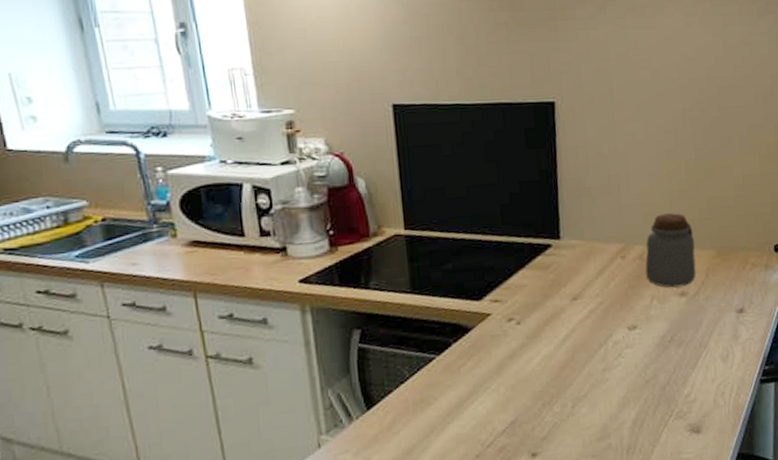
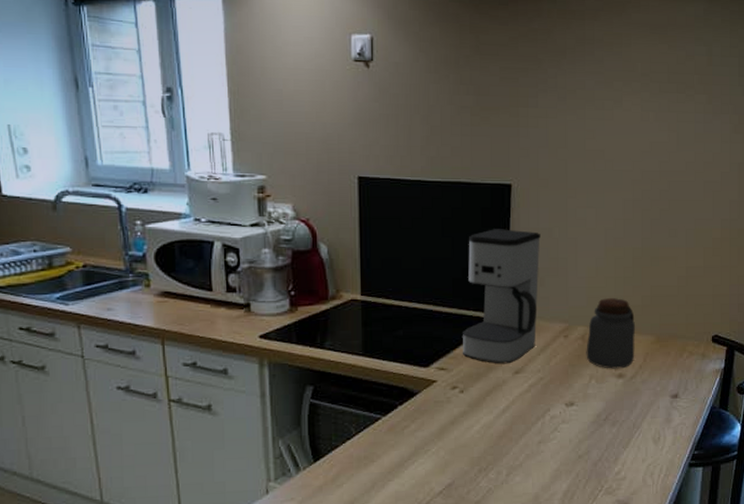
coffee maker: none [514,149,592,292] -> present [462,229,541,364]

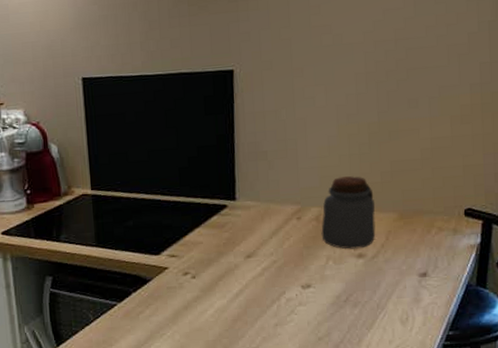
coffee maker: present [462,229,541,364] -> none [191,115,267,249]

